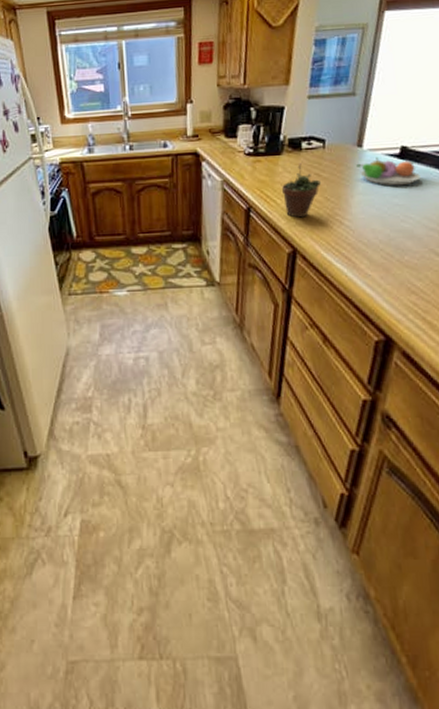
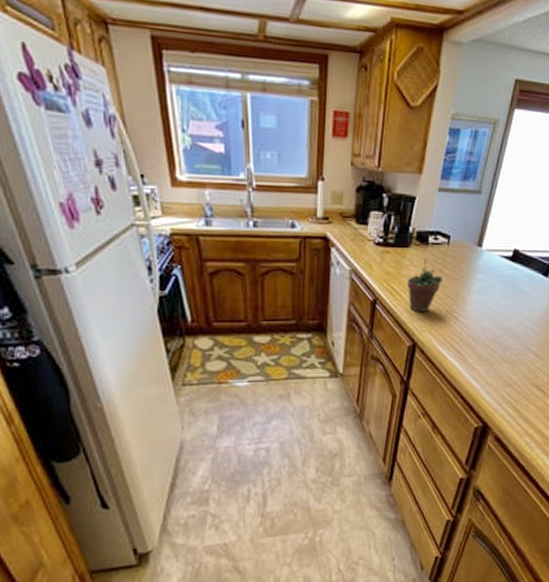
fruit bowl: present [356,157,421,186] -> none [475,257,526,287]

